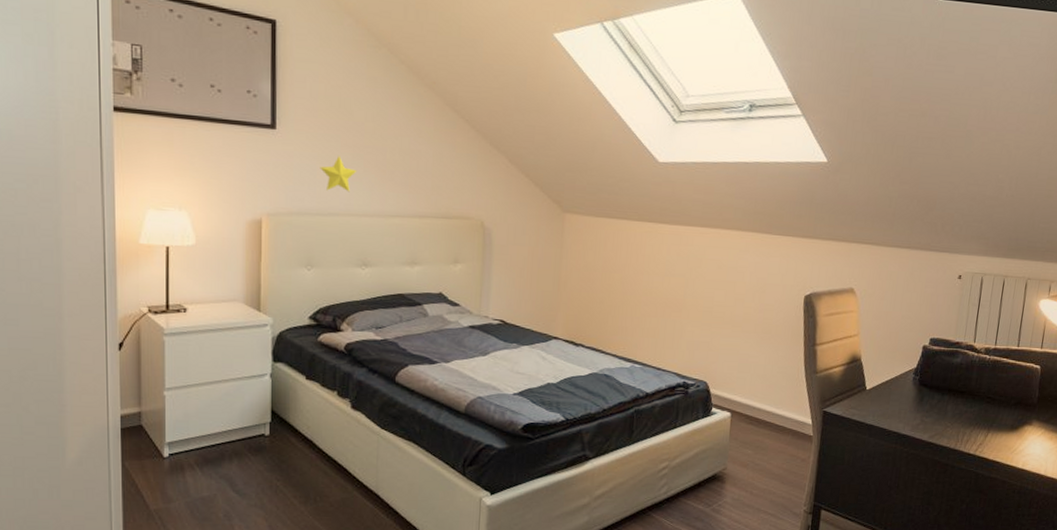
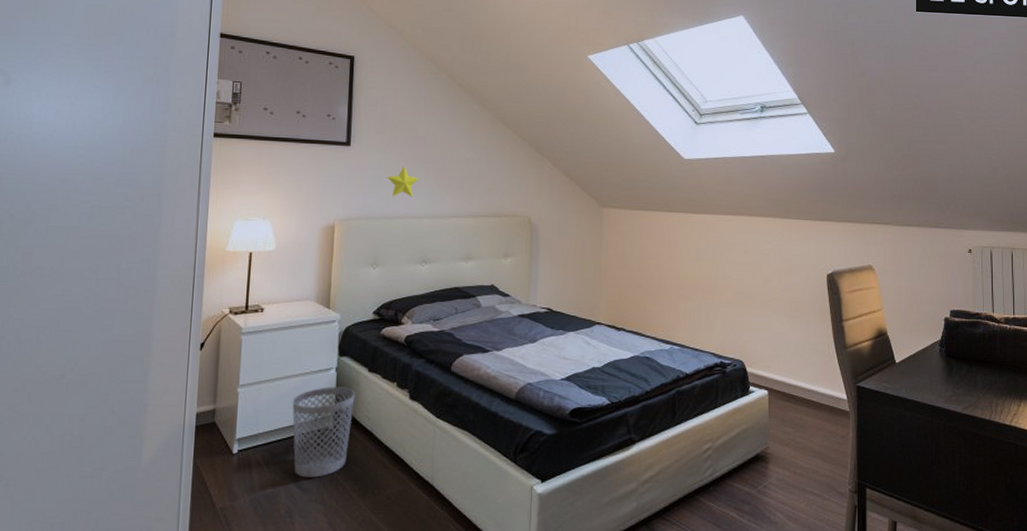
wastebasket: none [224,393,292,483] -> present [292,387,355,478]

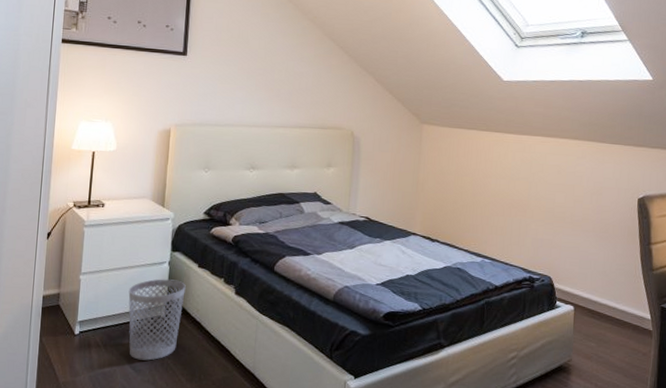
decorative star: present [387,166,420,198] -> none [220,77,250,107]

